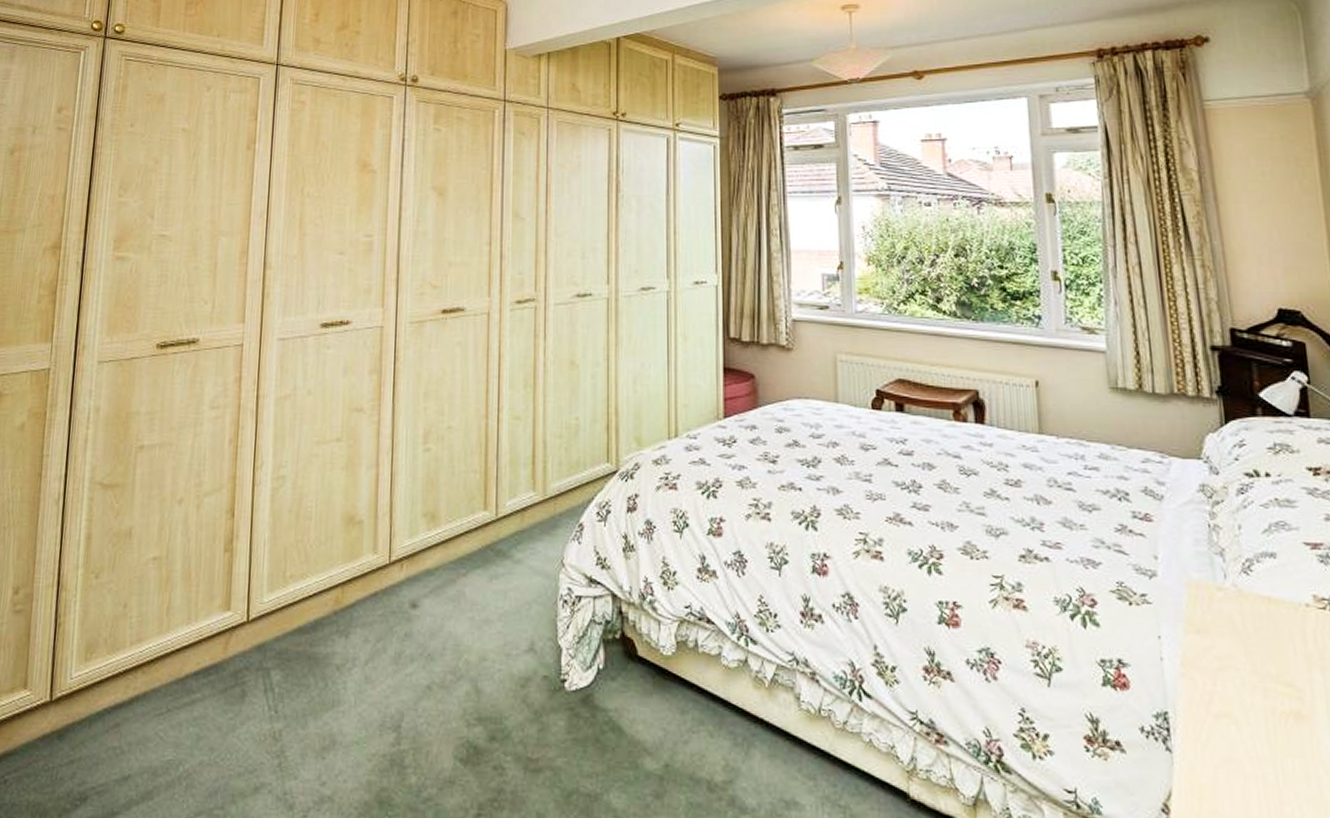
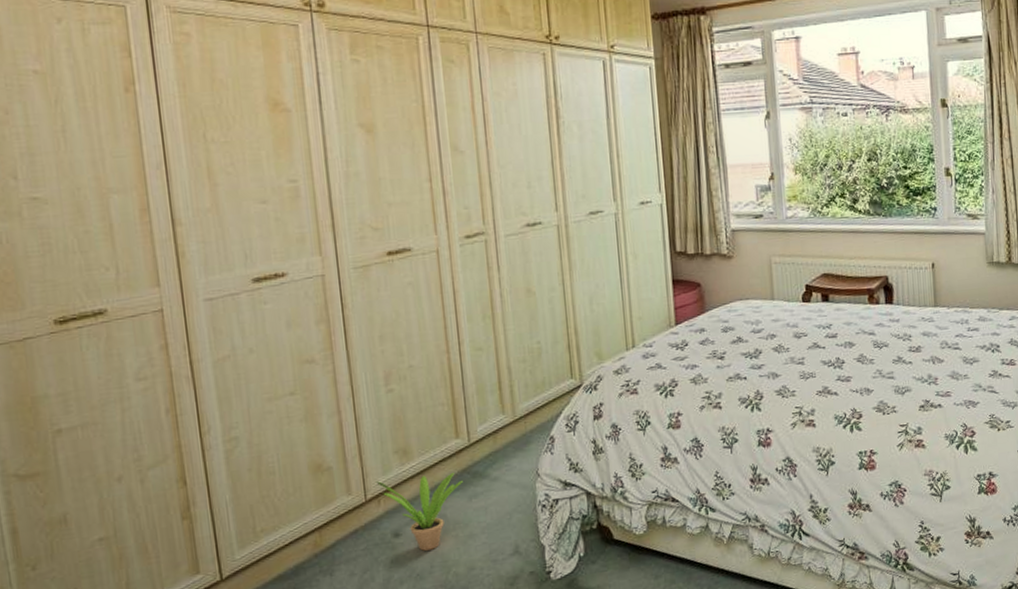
potted plant: none [401,543,486,629] -> present [375,472,463,551]

